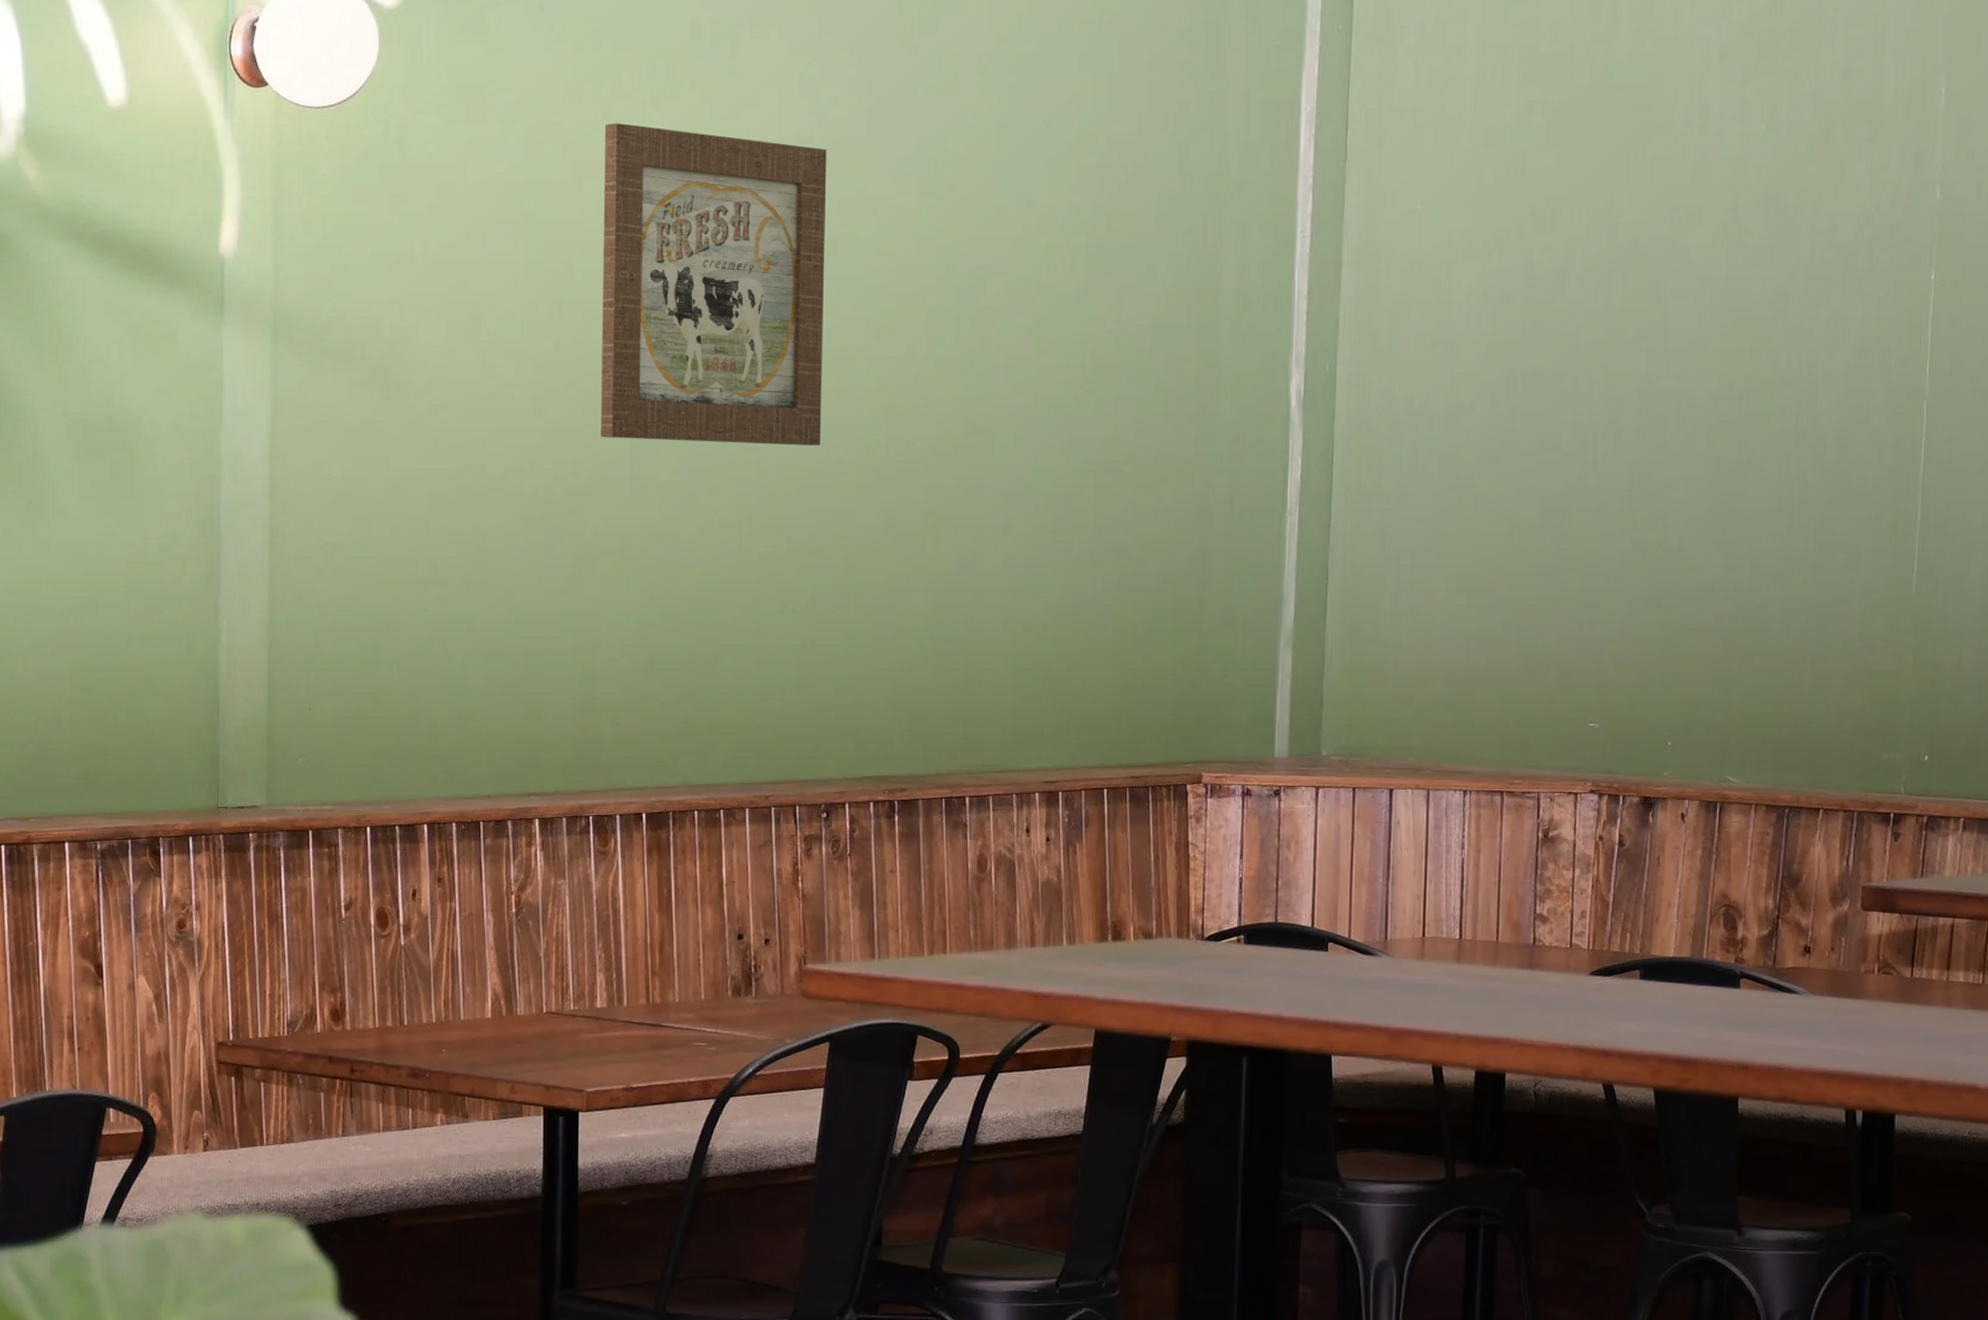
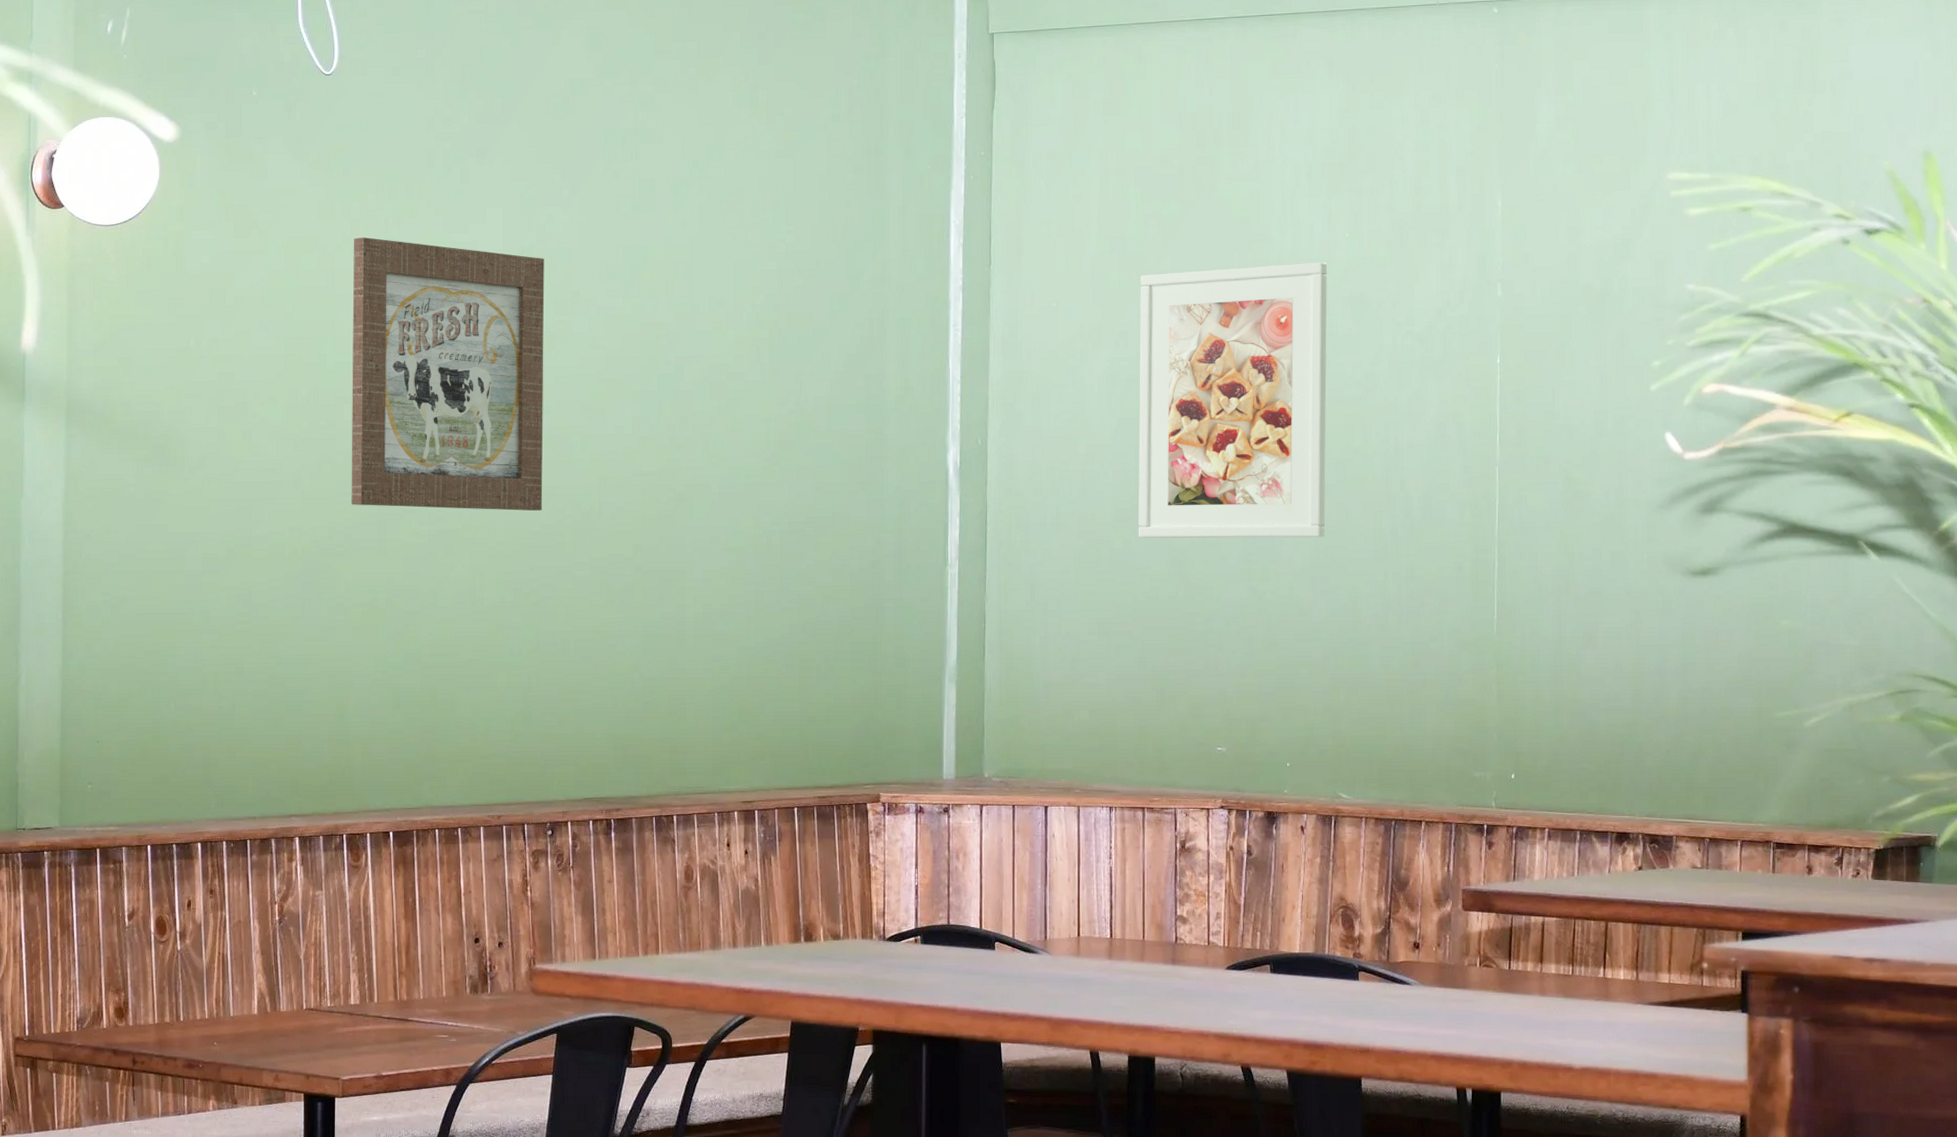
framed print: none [1507,158,1739,482] -> present [1138,261,1328,538]

